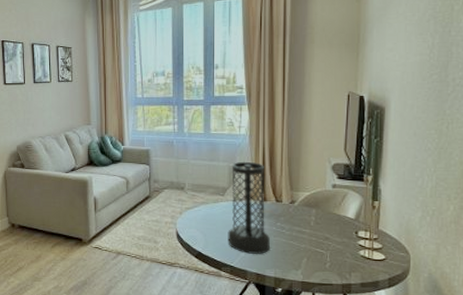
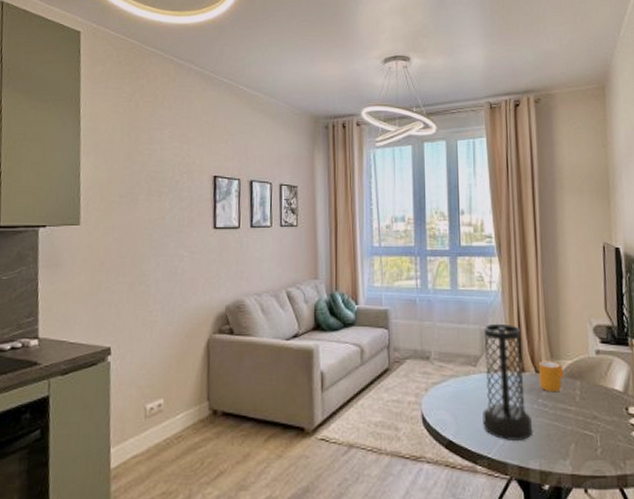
mug: none [279,192,301,218] -> present [538,360,563,393]

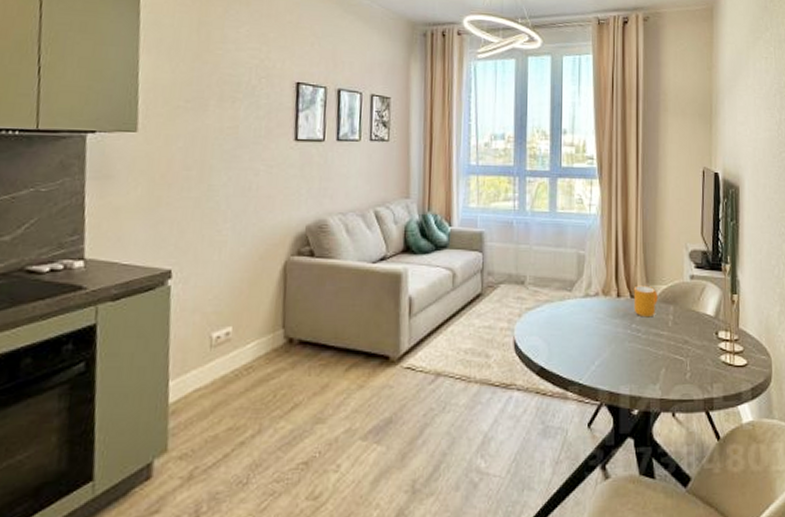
vase: present [482,323,532,442] -> none [575,247,624,367]

